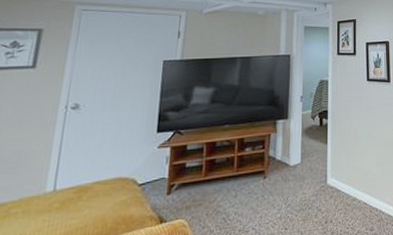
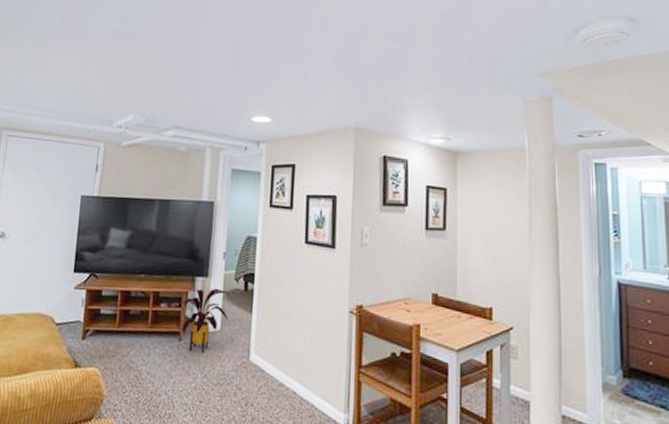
house plant: none [259,127,307,187] -> present [175,288,230,353]

